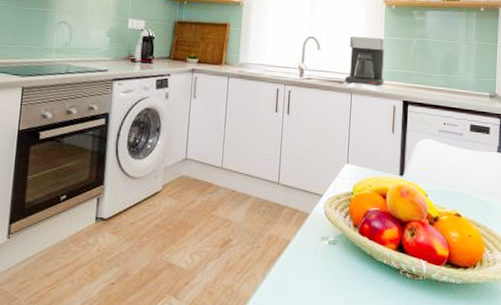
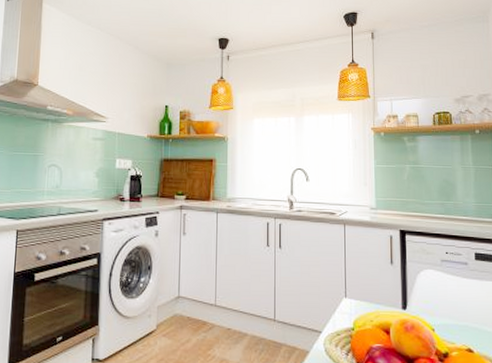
coffee maker: present [345,36,385,87] -> none [337,165,378,217]

